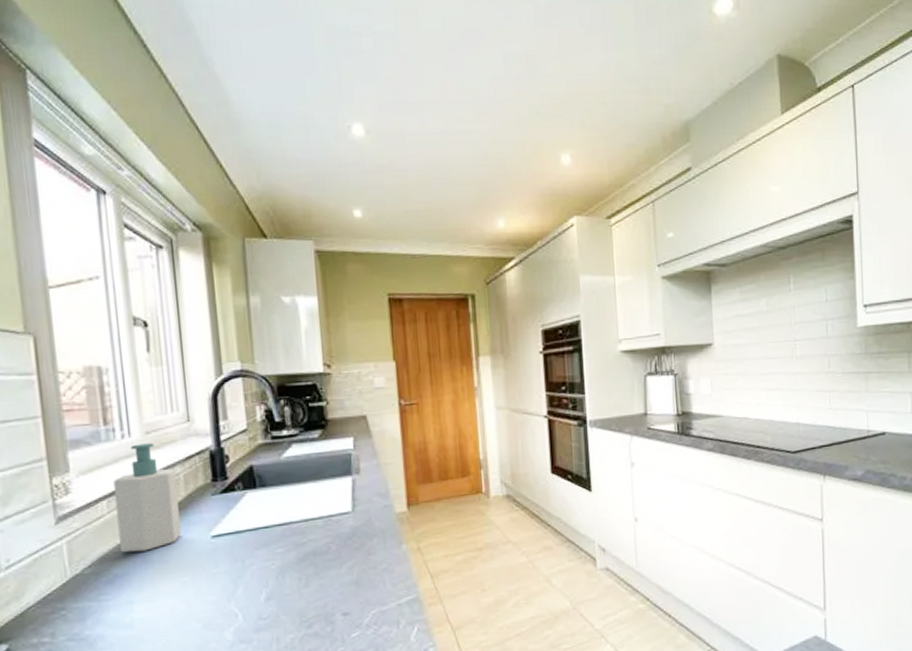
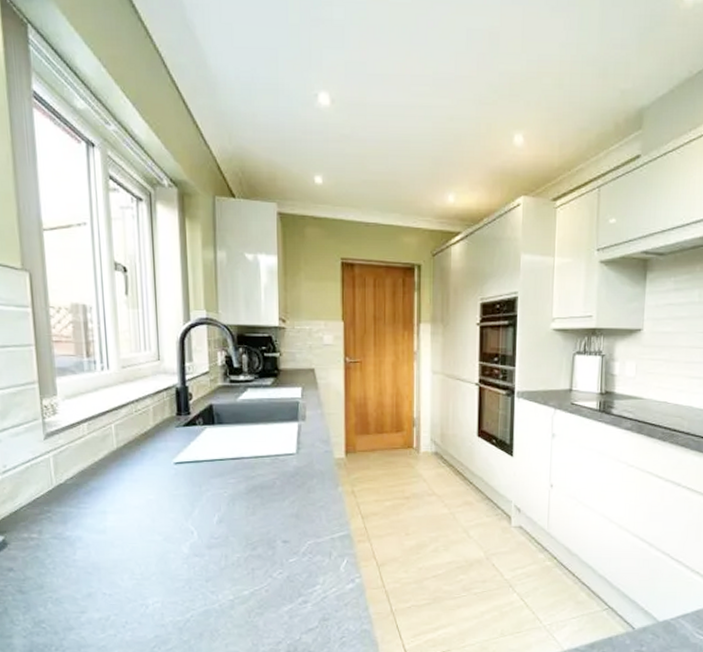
soap bottle: present [113,443,181,553] -> none [93,376,149,470]

